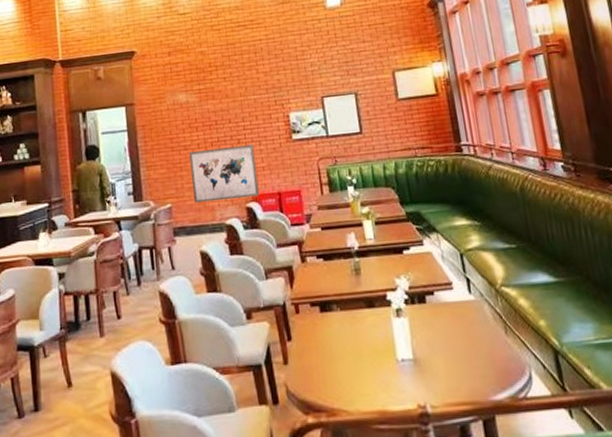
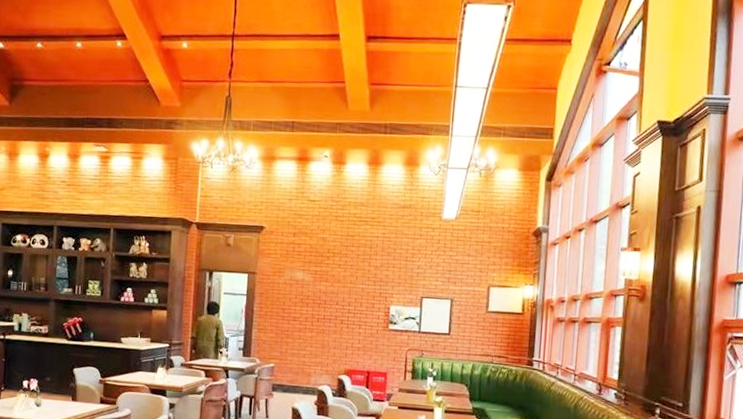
wall art: present [188,144,260,203] -> none [294,323,354,371]

